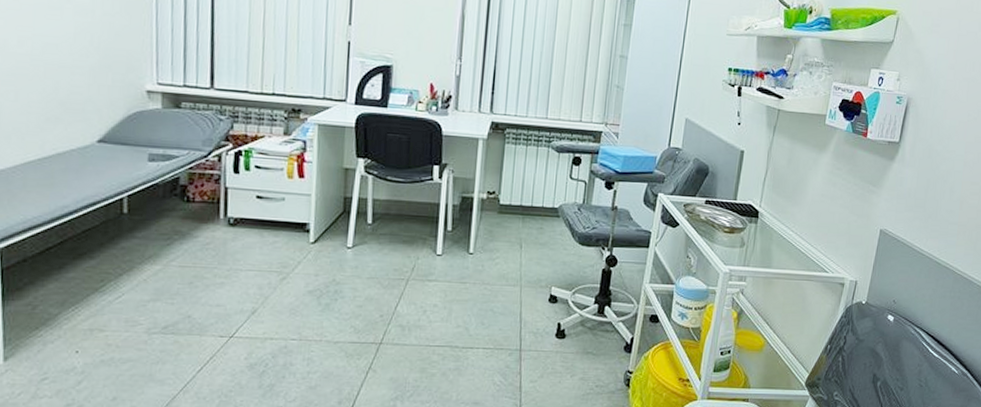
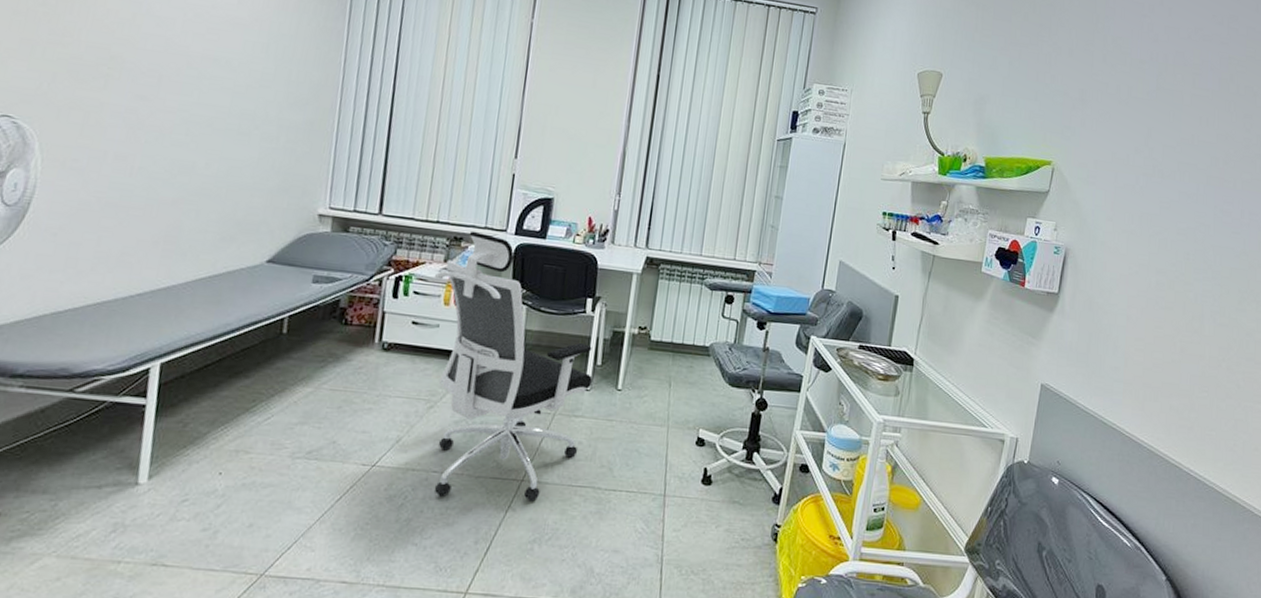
office chair: none [274,102,443,363] -> present [434,230,592,502]

